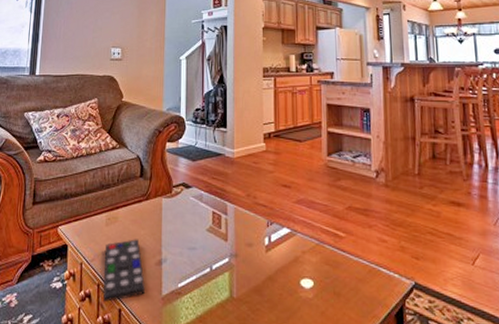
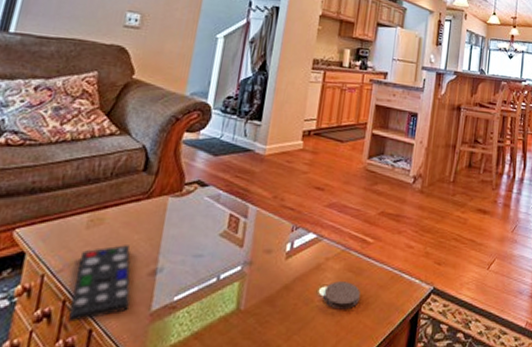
coaster: none [305,274,341,302] -> present [323,281,360,310]

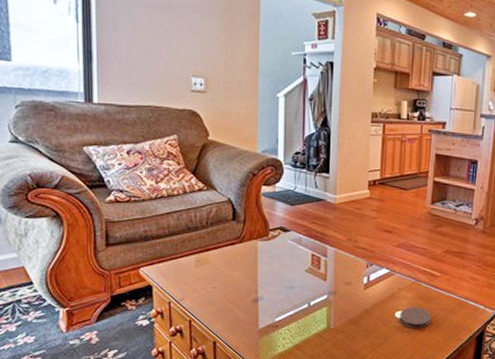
remote control: present [68,245,131,323] -> none [196,279,240,337]

